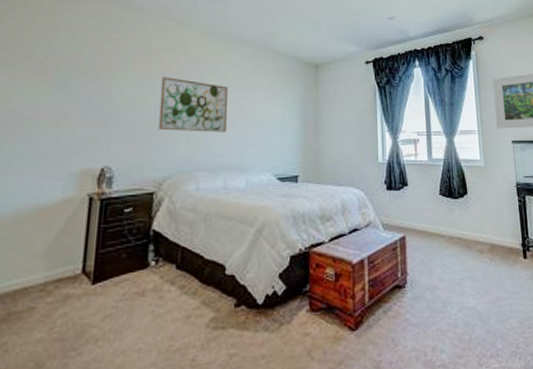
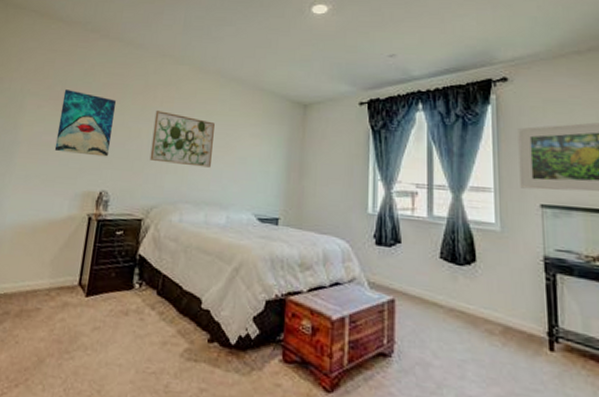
wall art: none [39,57,115,130] -> present [54,89,117,157]

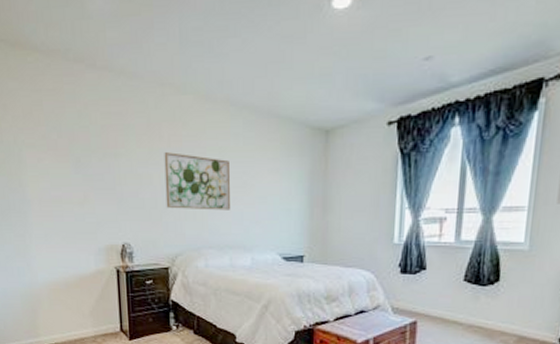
wall art: present [54,89,117,157] -> none [61,137,124,208]

